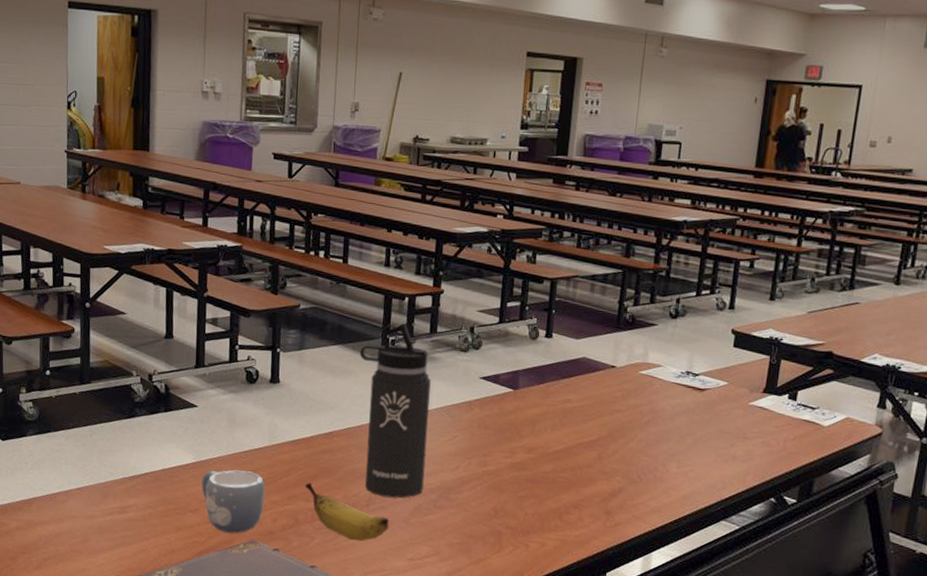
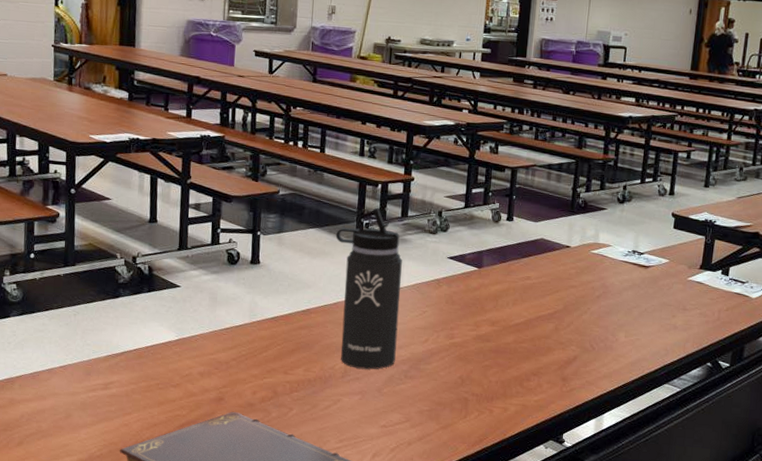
mug: present [200,470,265,534] -> none [183,346,245,407]
banana: present [305,483,389,542] -> none [283,357,363,411]

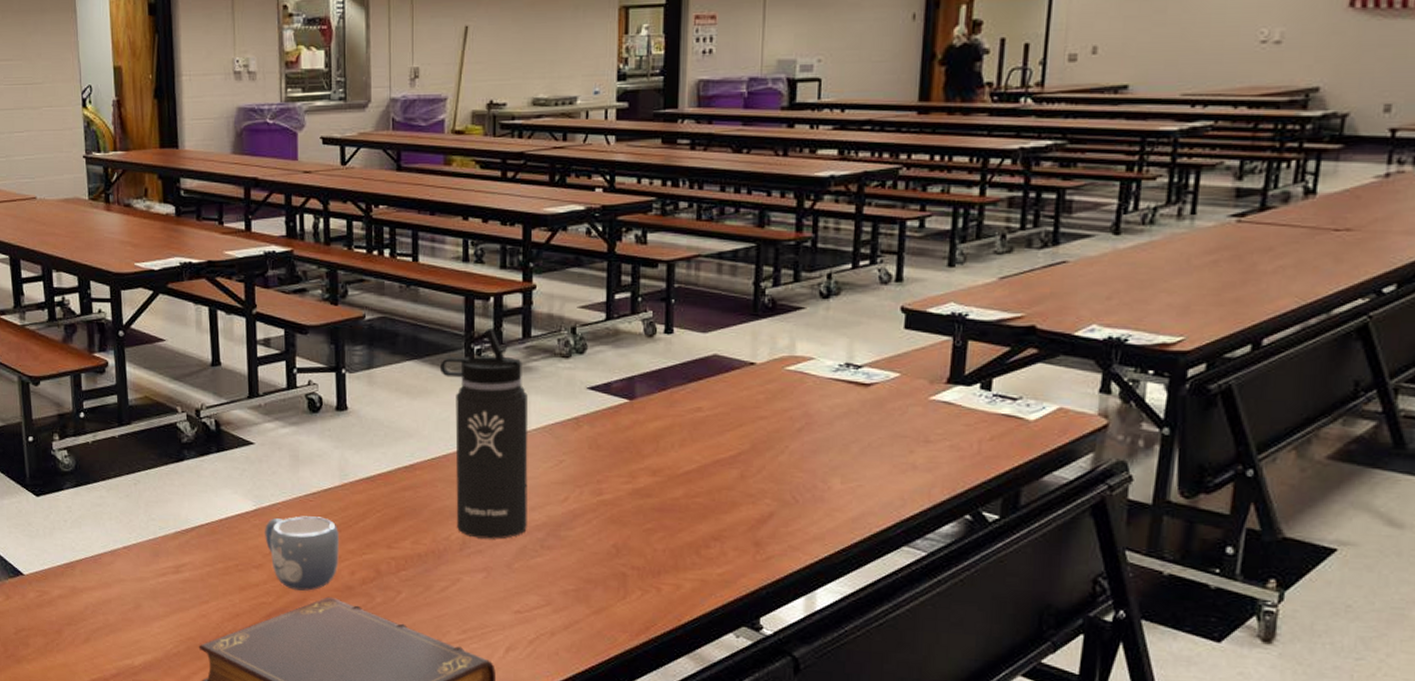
mug: none [183,346,245,407] -> present [264,516,340,591]

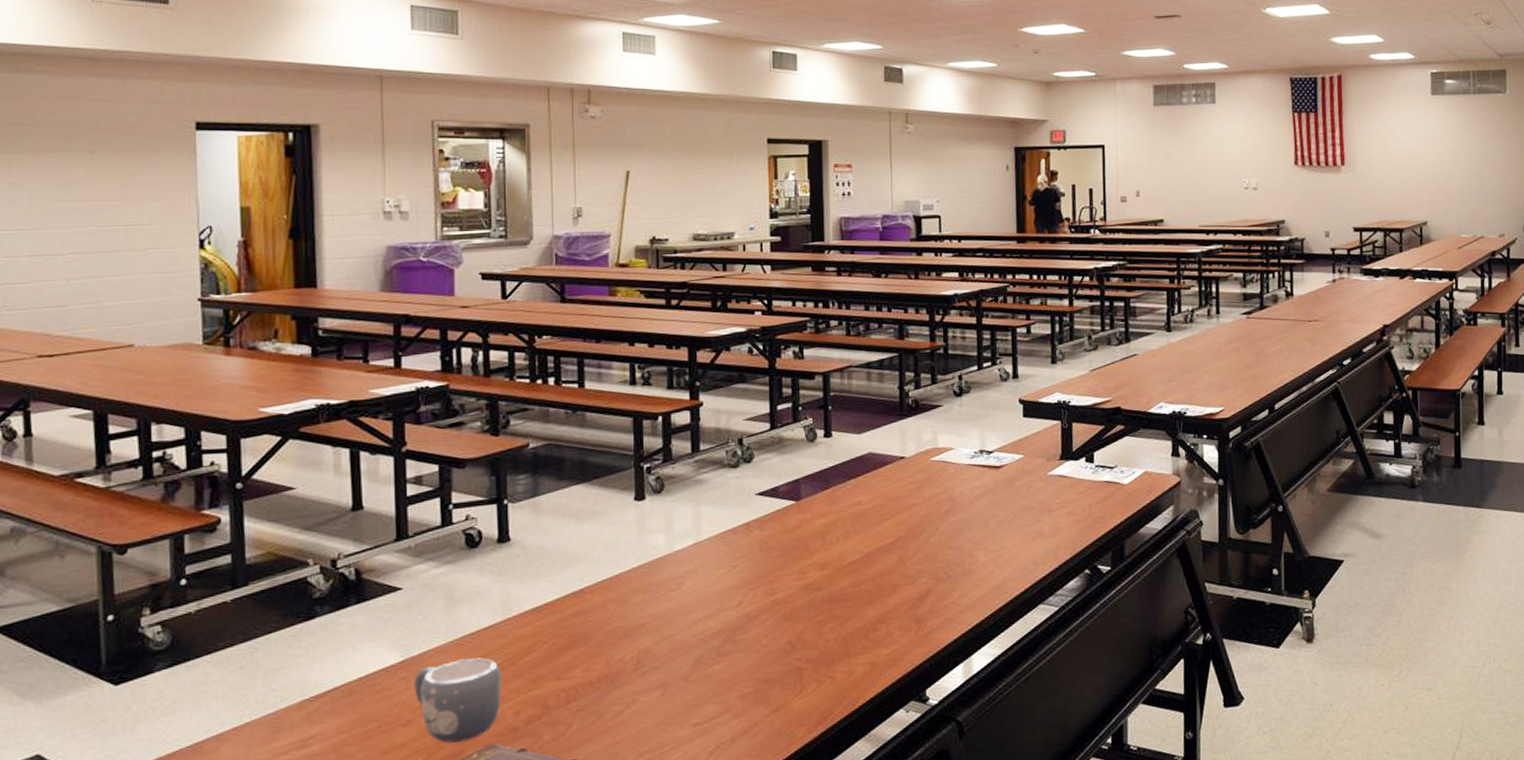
thermos bottle: present [439,327,528,539] -> none [608,445,703,655]

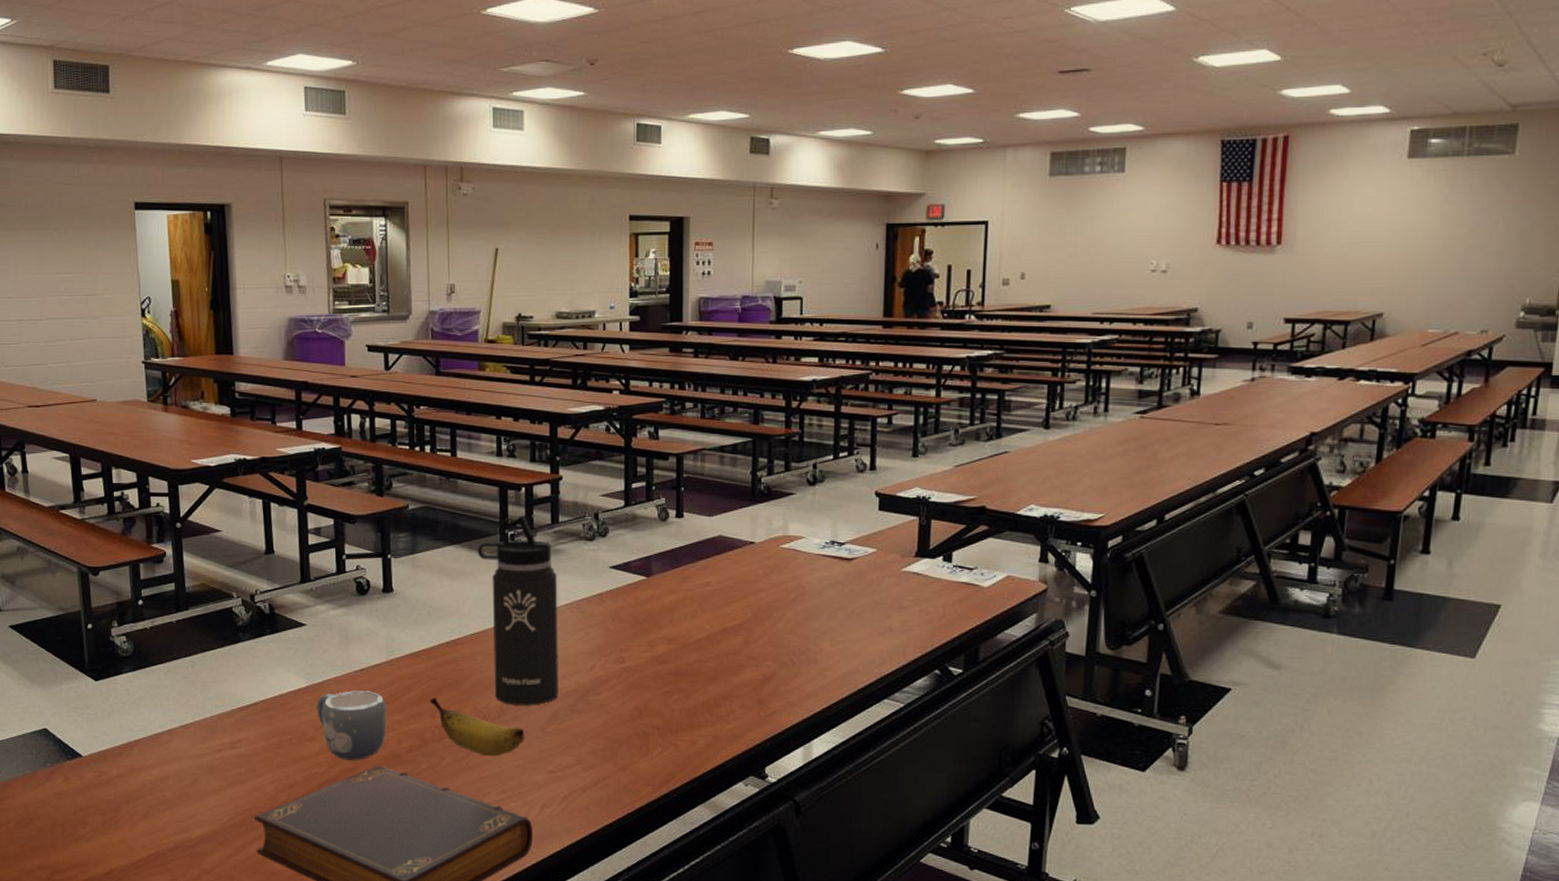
banana: none [553,656,665,717] -> present [429,697,525,757]
thermos bottle: none [608,445,703,655] -> present [477,514,558,706]

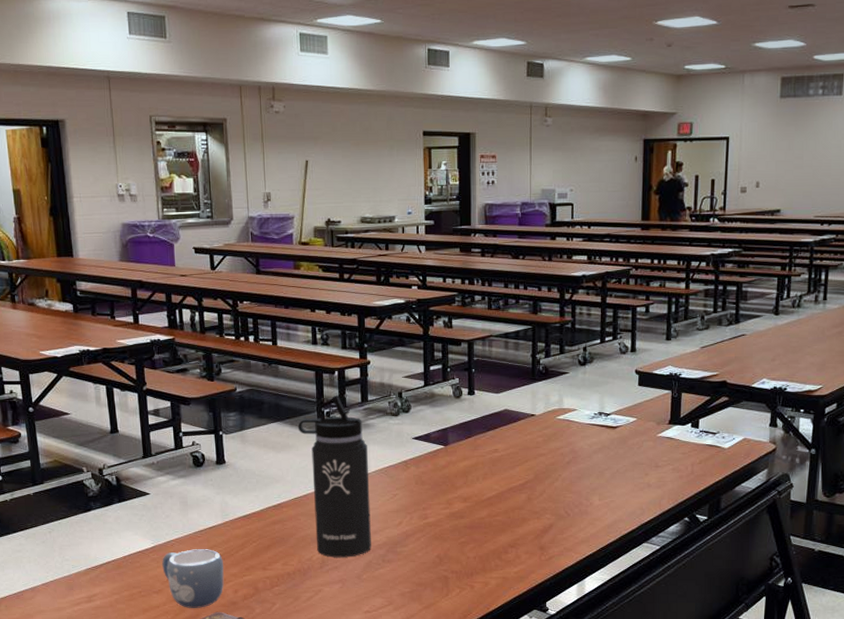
banana: present [429,697,525,757] -> none [260,553,343,601]

